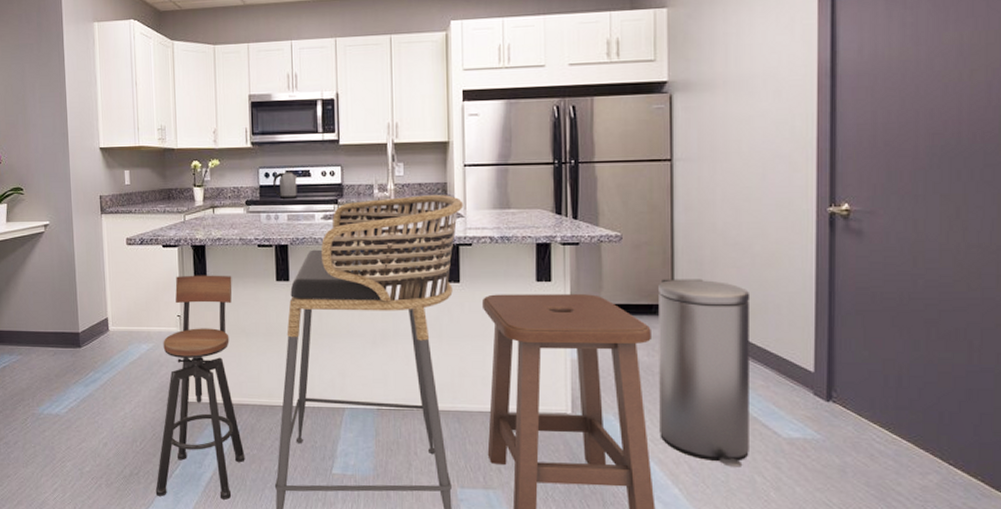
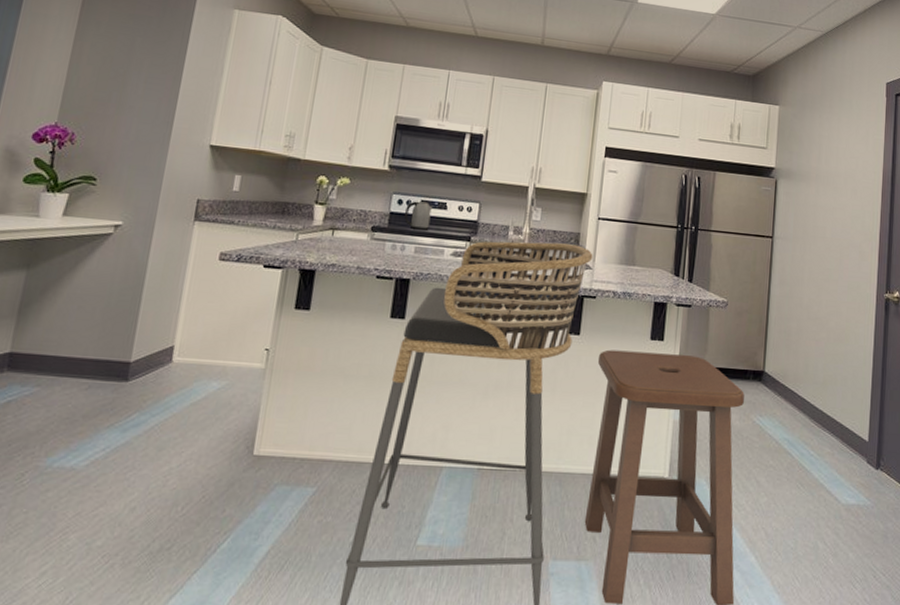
bar stool: present [155,275,245,500] -> none [188,302,340,581]
pedal bin: present [658,279,751,467] -> none [743,346,825,533]

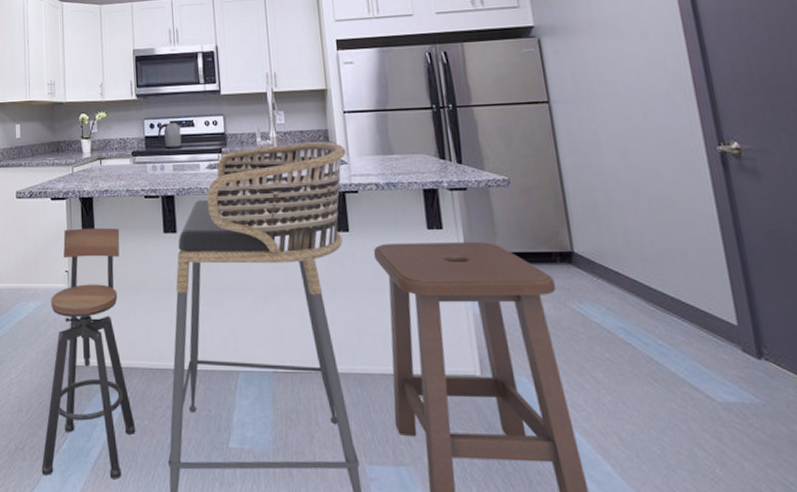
bar stool: none [188,302,340,581] -> present [41,227,136,479]

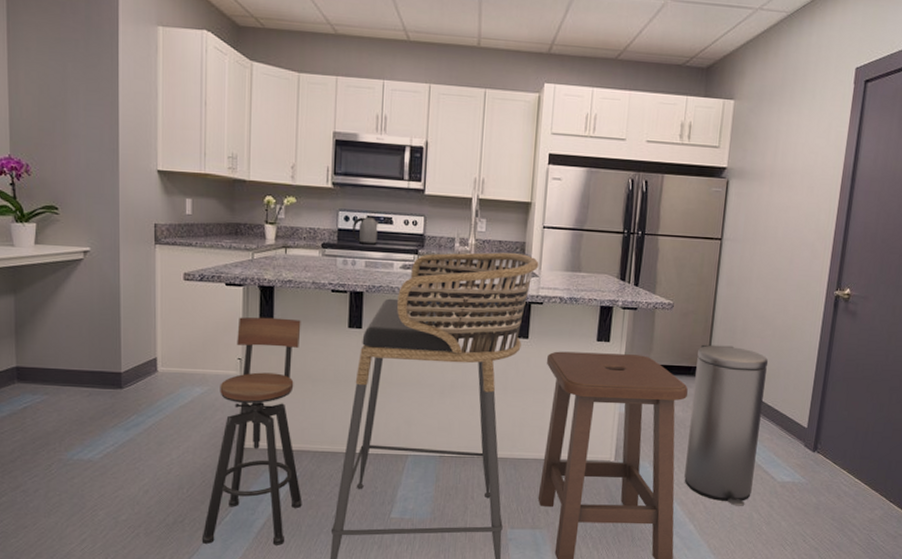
pedal bin: none [554,223,683,438] -> present [684,344,769,506]

